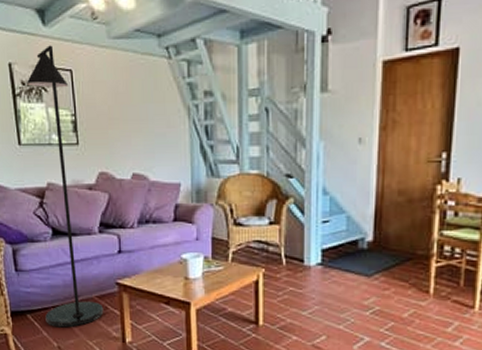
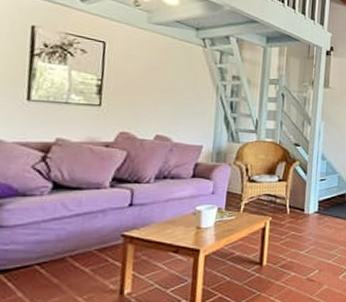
floor lamp: present [26,45,104,328] -> none [23,18,103,286]

